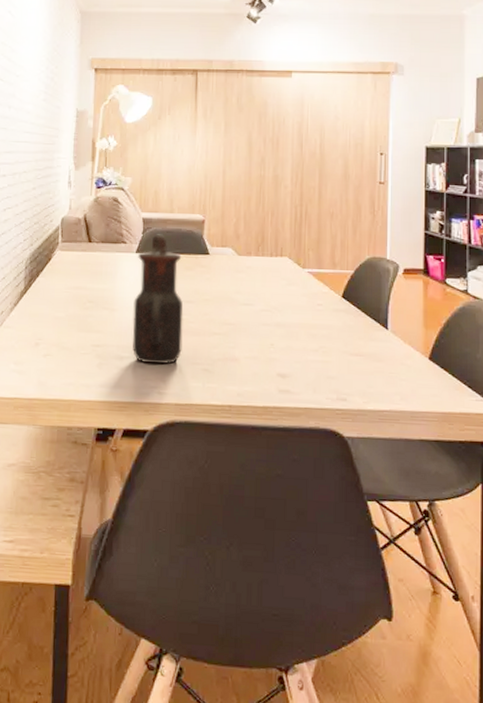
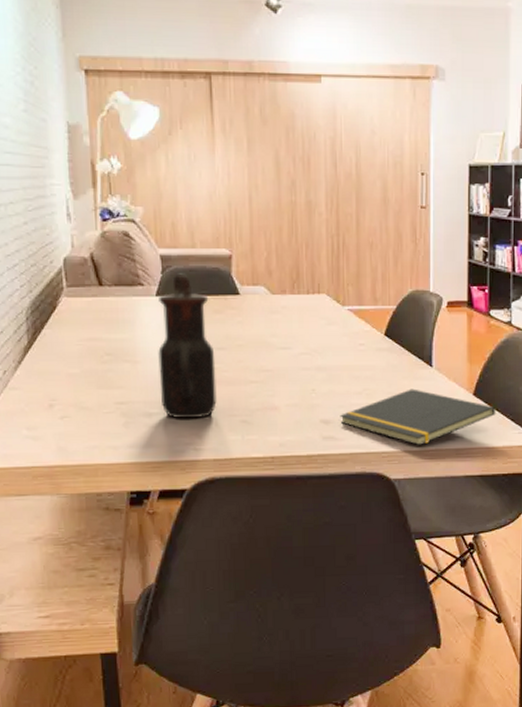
notepad: none [296,349,453,406] -> present [340,388,496,446]

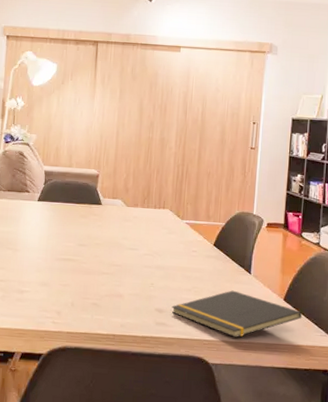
teapot: present [158,273,217,419] -> none [32,185,78,298]

